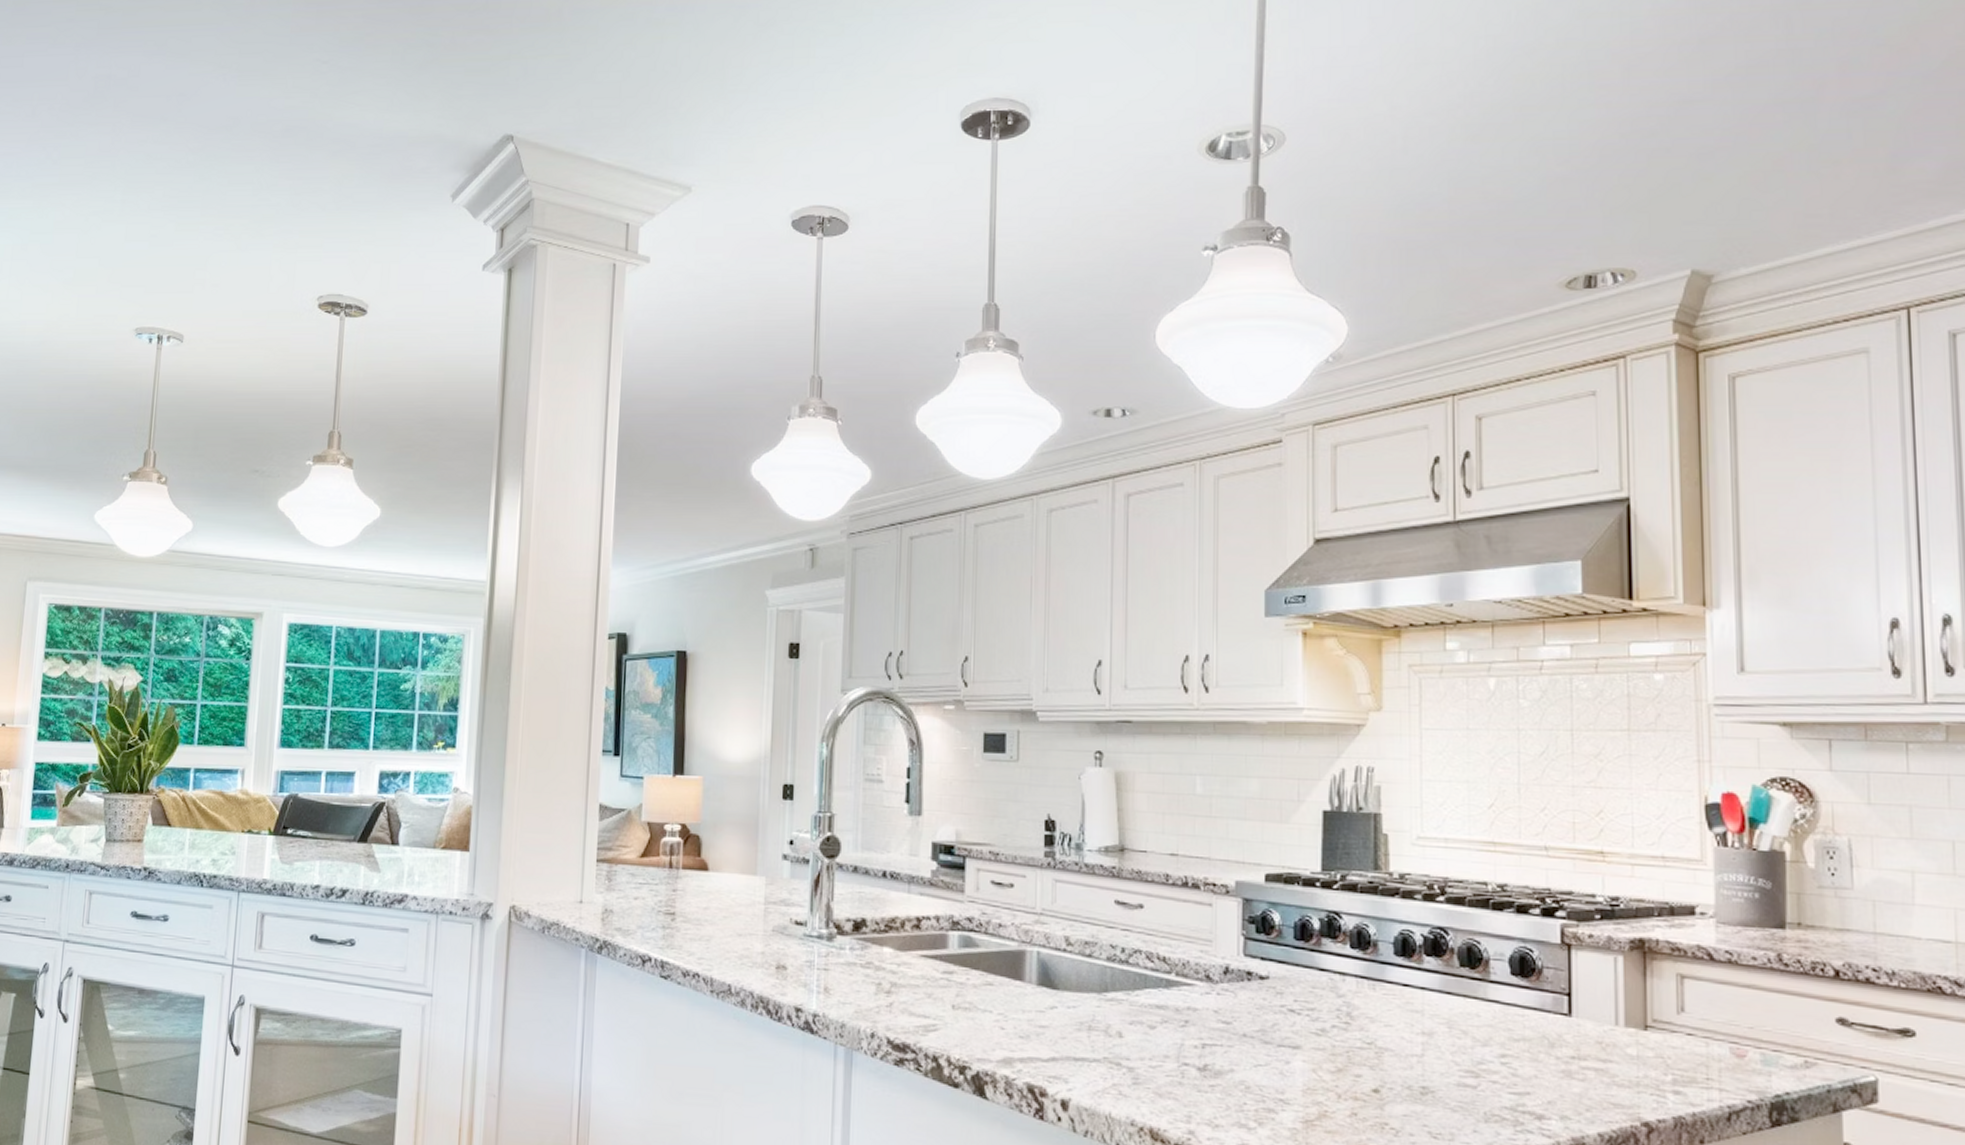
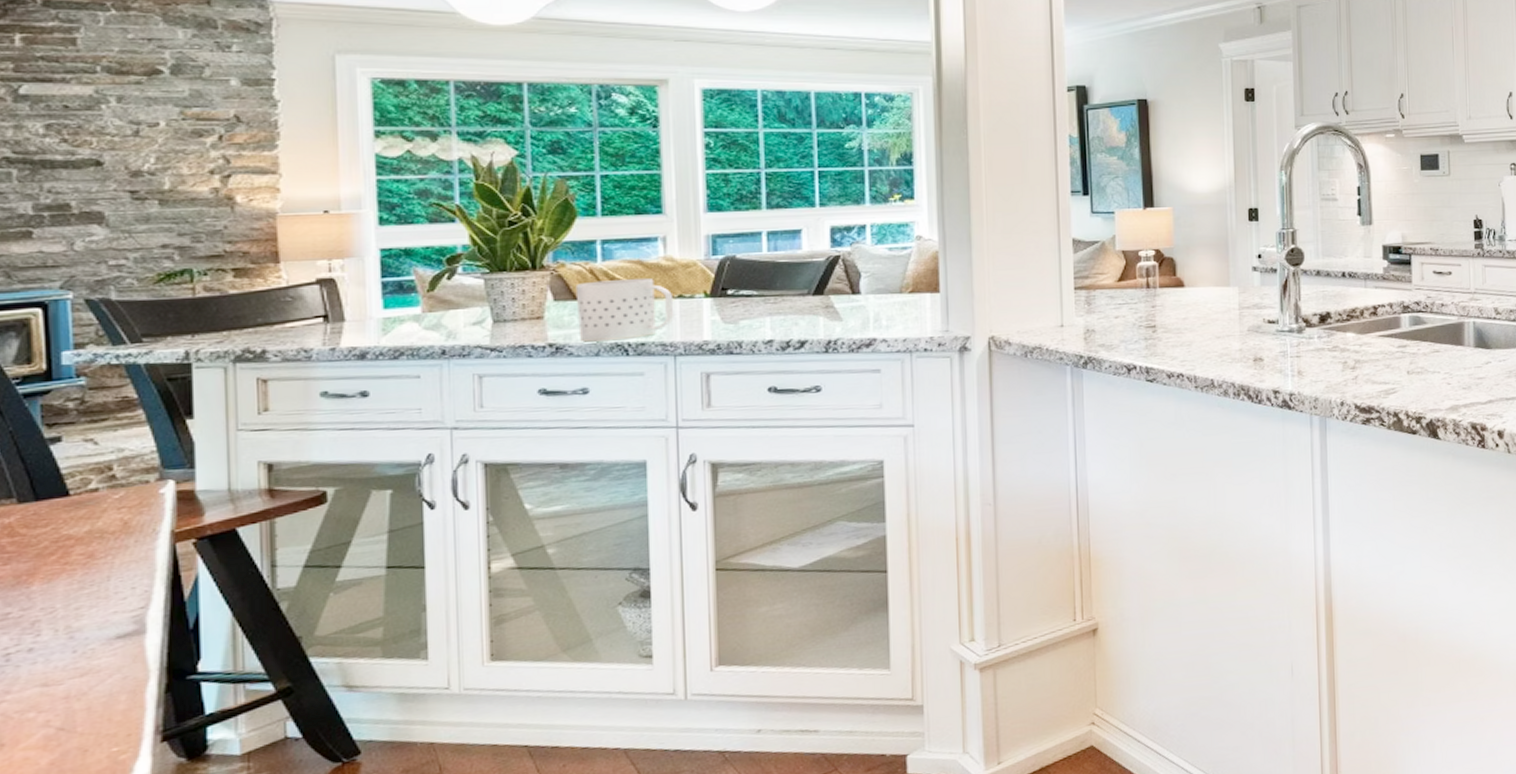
mug: none [167,809,244,871] -> present [575,277,675,342]

